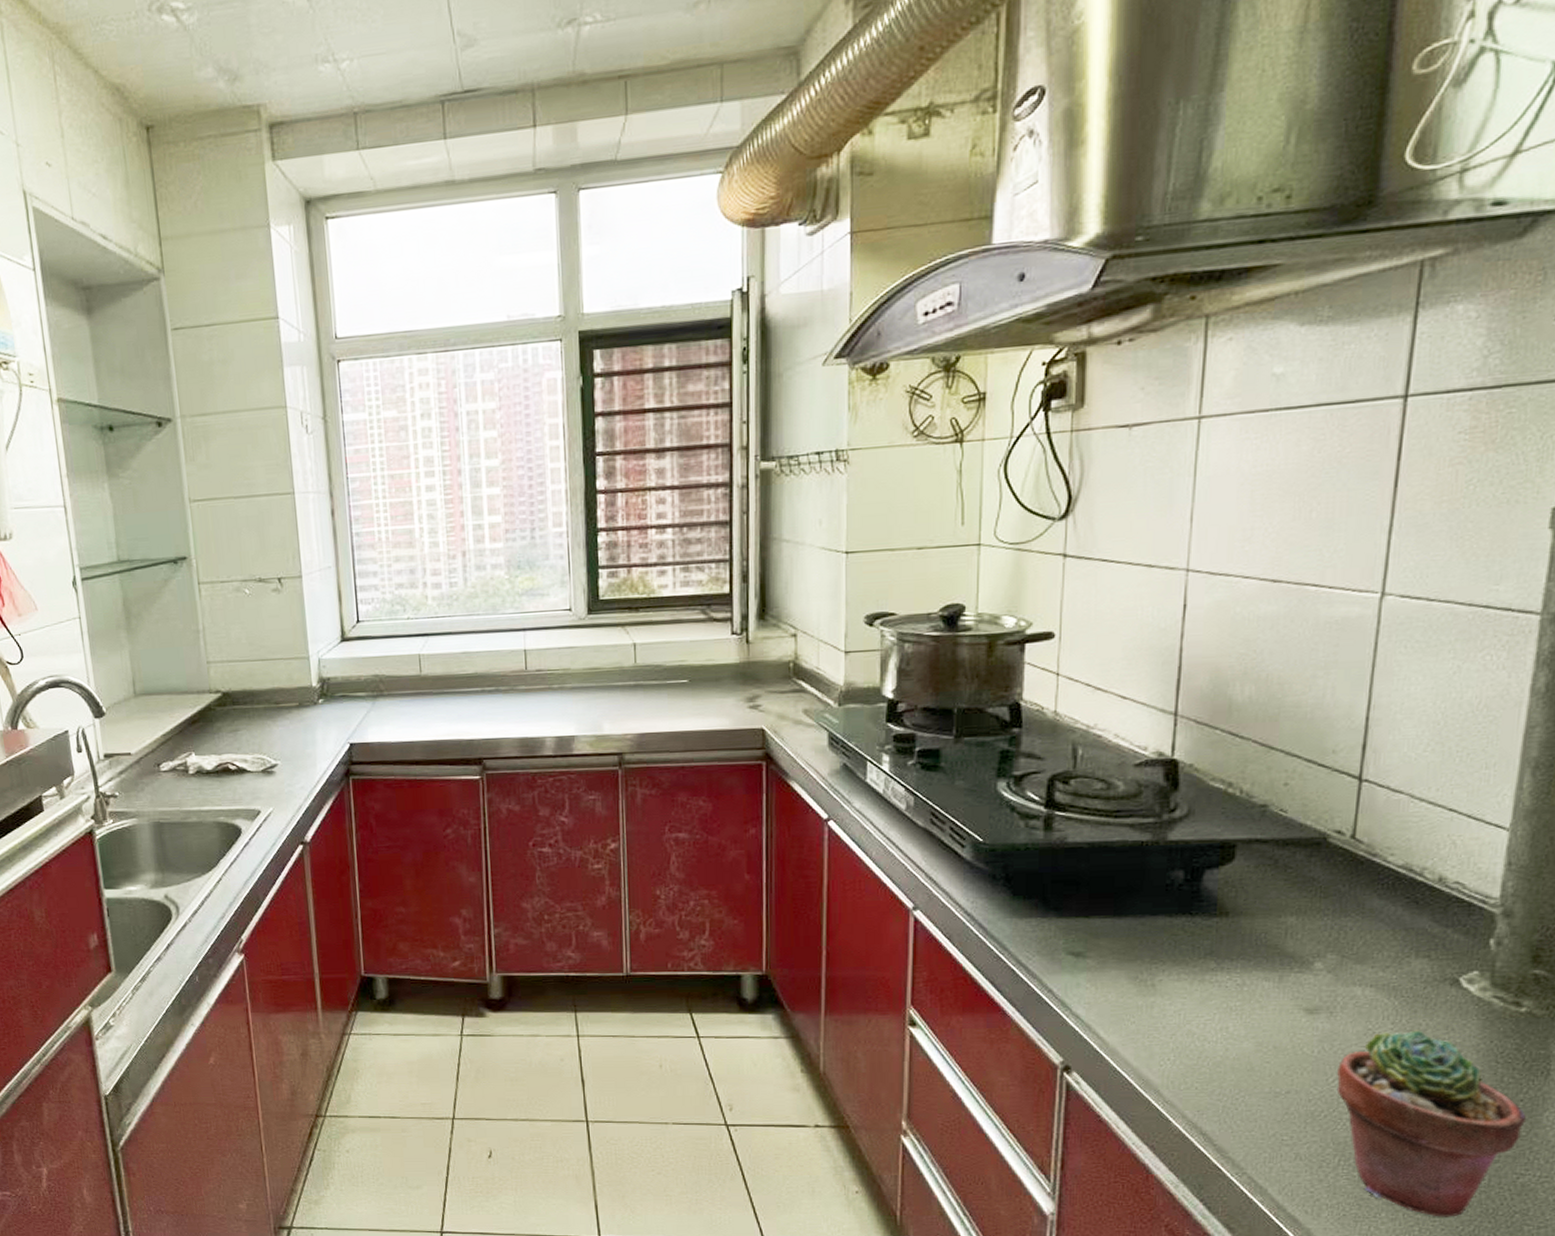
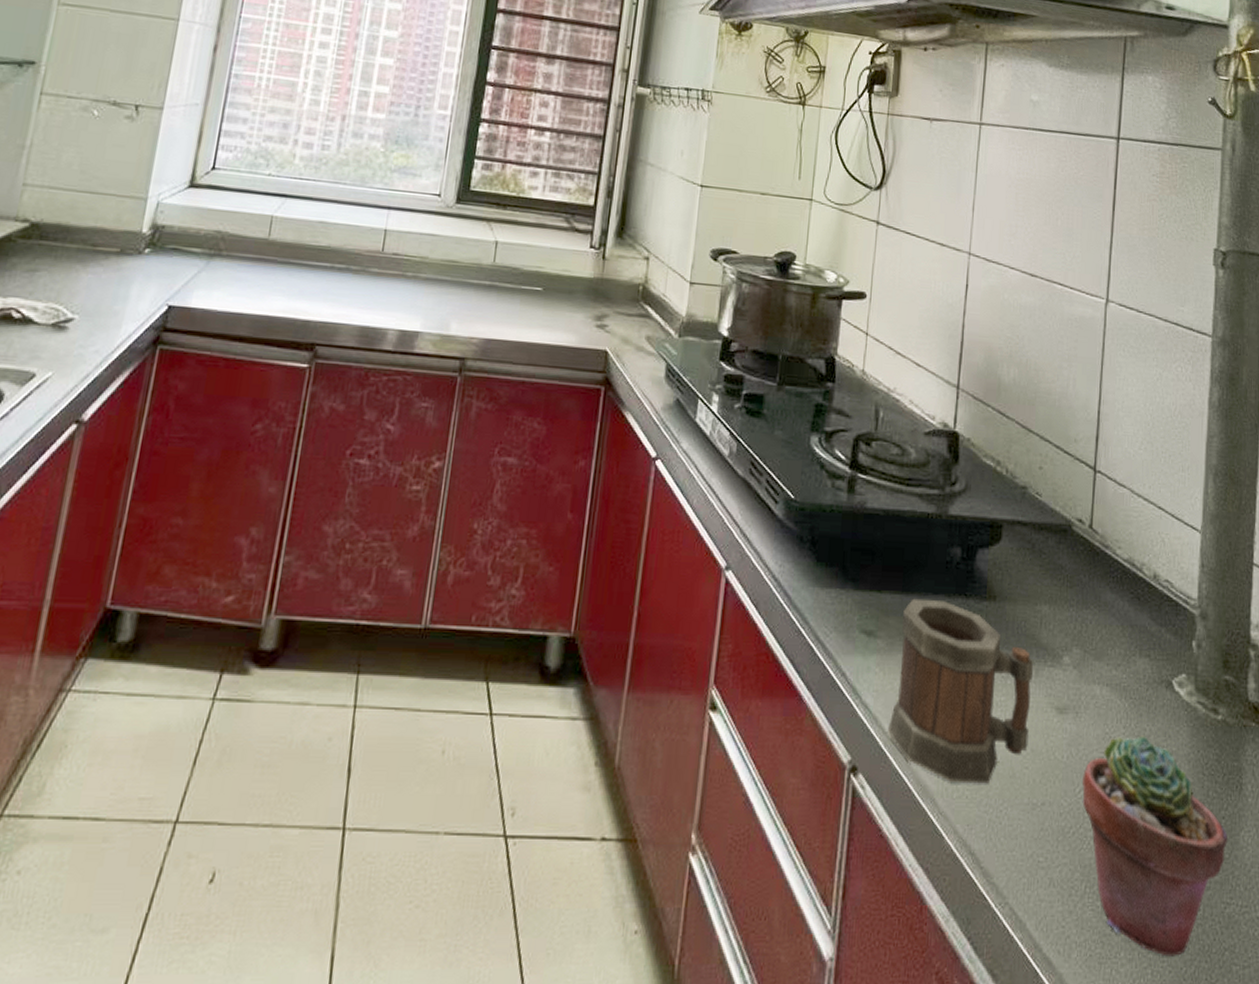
mug: none [1102,920,1277,1077] -> present [887,598,1034,784]

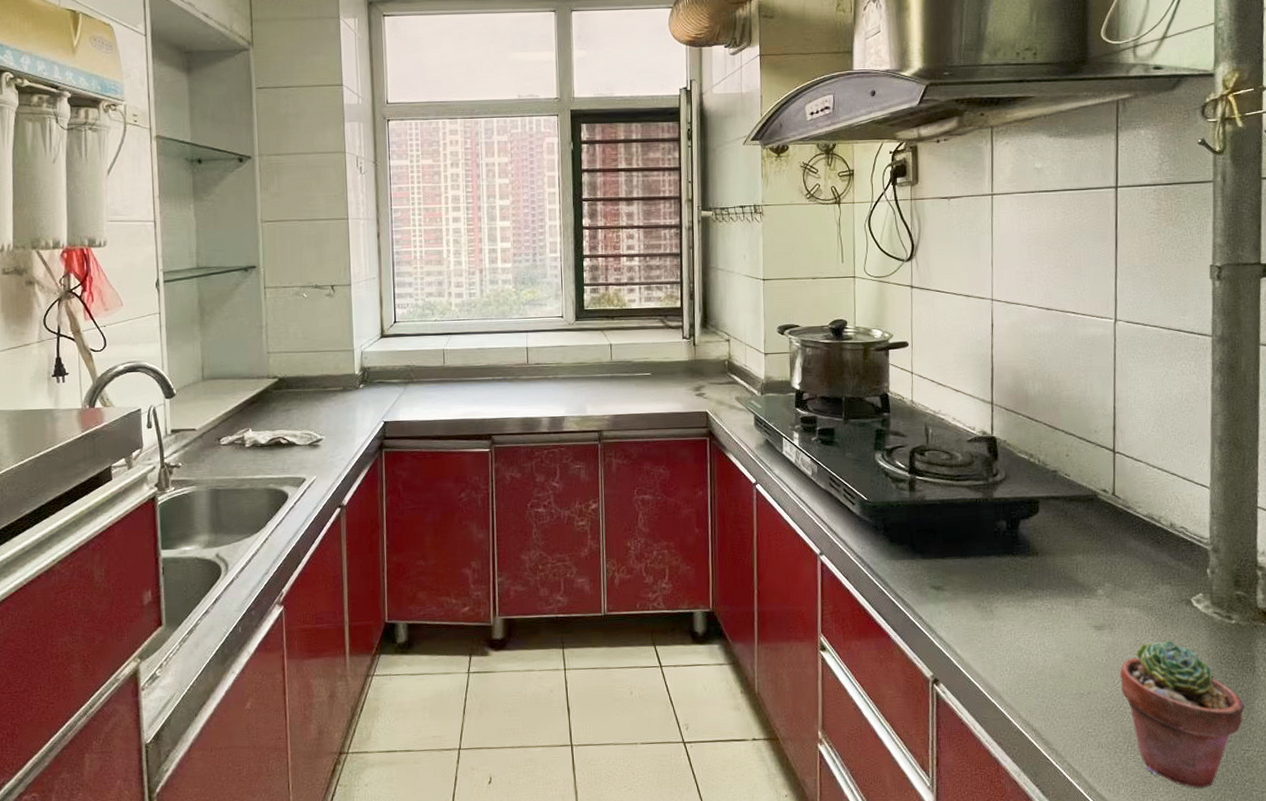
mug: present [887,598,1034,784] -> none [959,559,1074,684]

